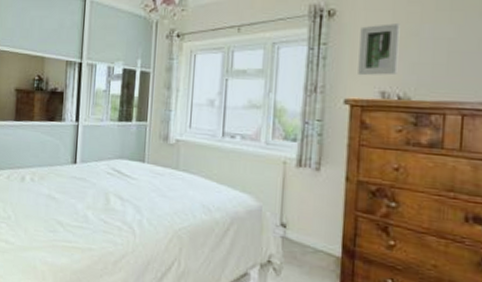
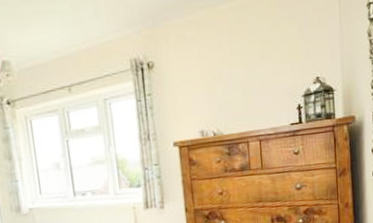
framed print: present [358,24,400,76] -> none [176,70,210,120]

